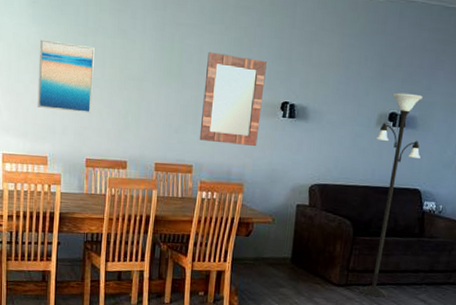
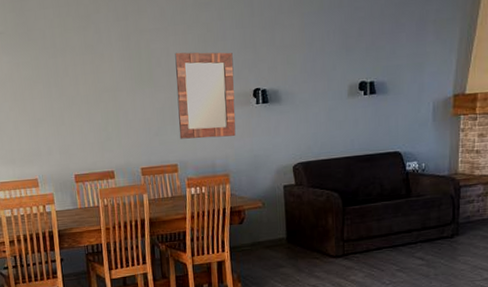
wall art: present [37,39,95,114] -> none [13,67,73,134]
floor lamp: present [359,93,423,297] -> none [349,60,396,262]

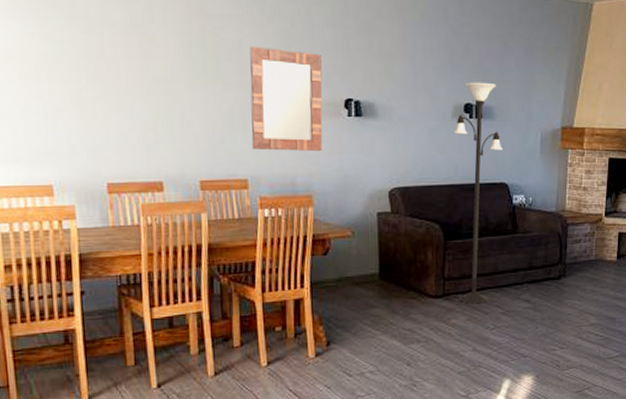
floor lamp: none [349,60,396,262] -> present [453,82,502,303]

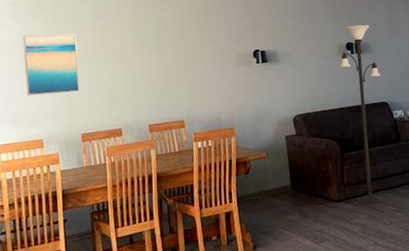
wall art: none [25,39,107,128] -> present [23,33,81,96]
home mirror: present [250,46,323,151] -> none [180,19,239,97]

